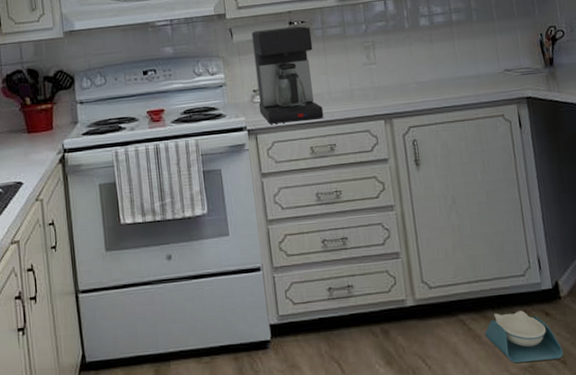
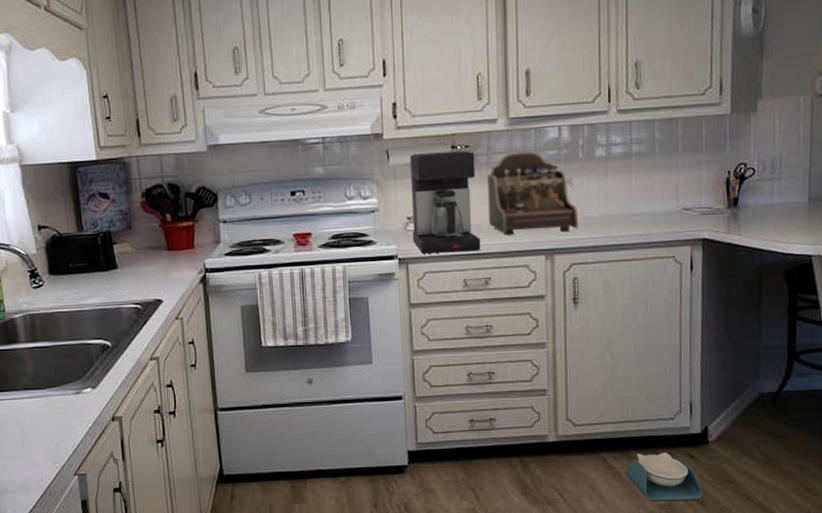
spice rack: none [324,23,412,103] -> present [487,151,578,235]

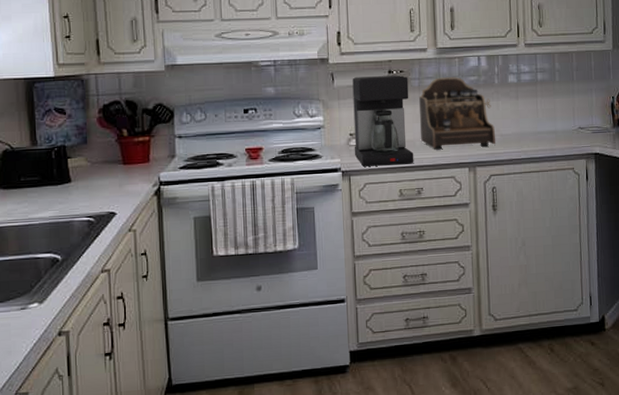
pet bowl: present [625,452,703,502] -> none [539,340,603,386]

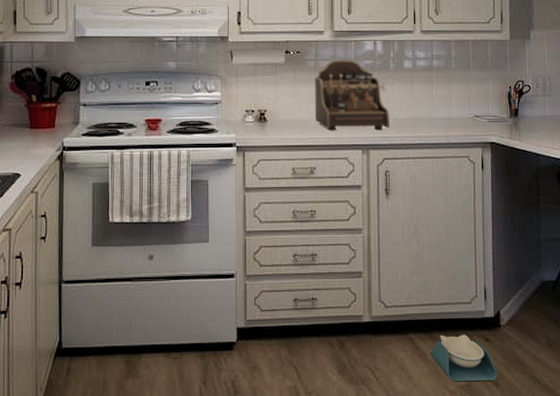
coffee maker: present [352,75,414,167] -> none [249,55,308,143]
pet bowl: none [539,340,603,386] -> present [430,334,498,382]

